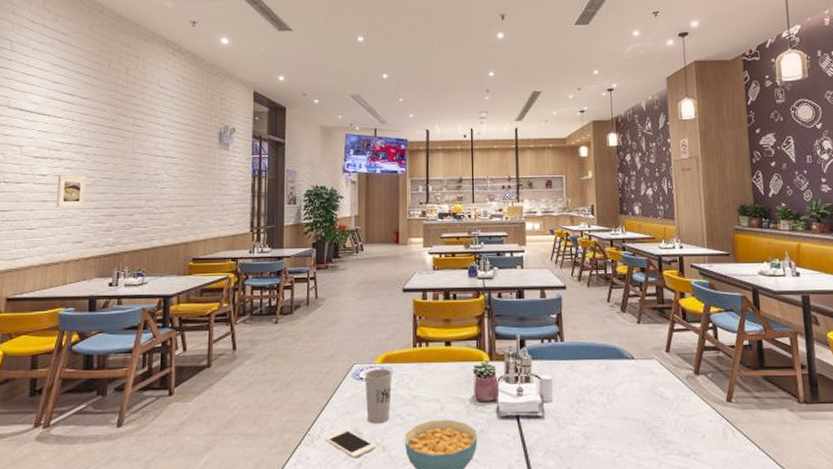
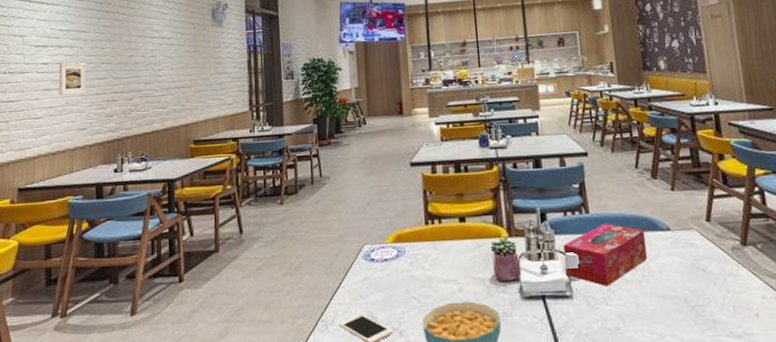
cup: present [365,368,393,424] -> none [376,248,406,308]
tissue box: none [539,351,613,409] -> present [563,223,648,287]

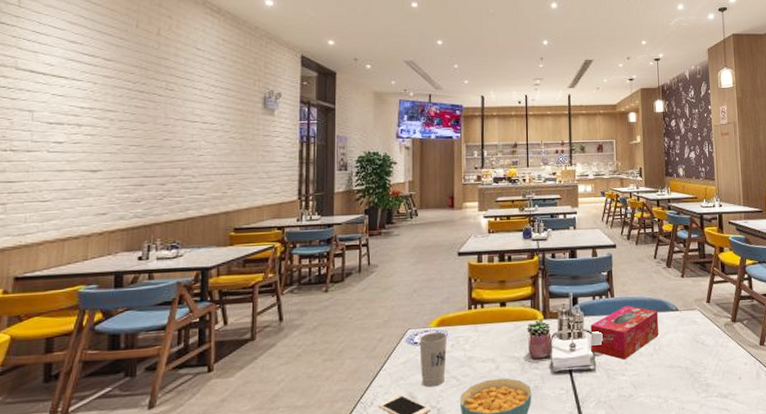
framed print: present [58,62,86,96] -> none [74,142,110,178]
cup: none [376,248,406,308] -> present [419,331,448,388]

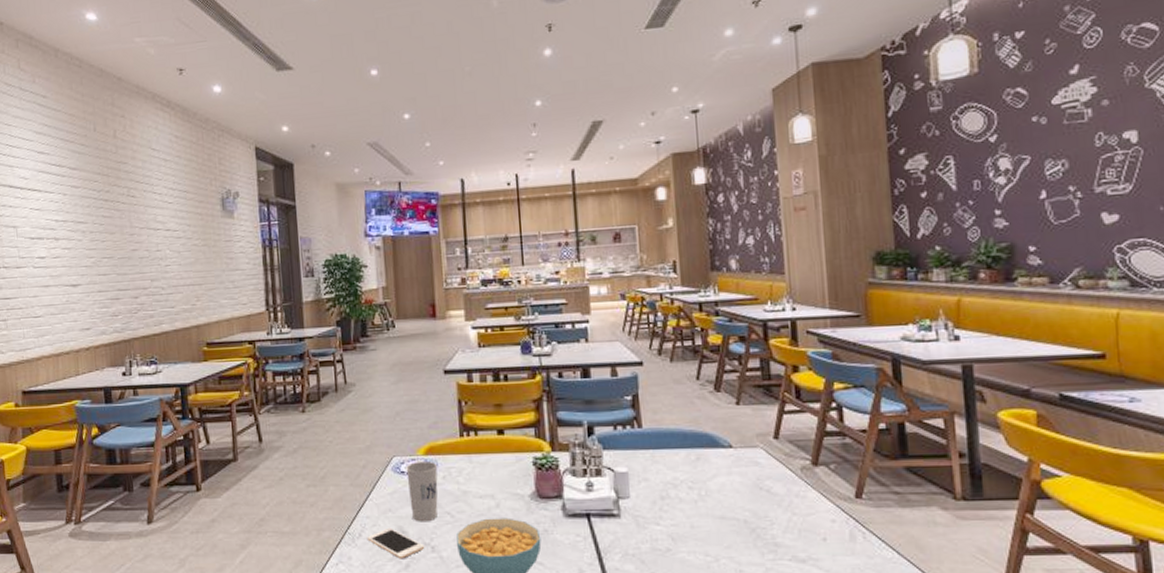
tissue box: present [590,305,659,361] -> none [612,438,706,507]

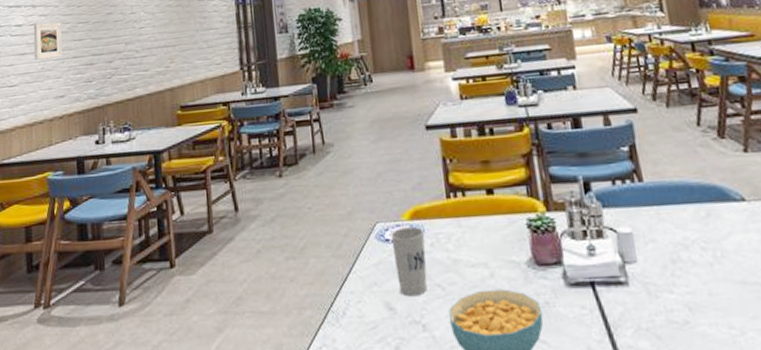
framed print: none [57,256,88,293] -> present [33,22,63,60]
cell phone: present [367,527,425,559] -> none [351,304,415,341]

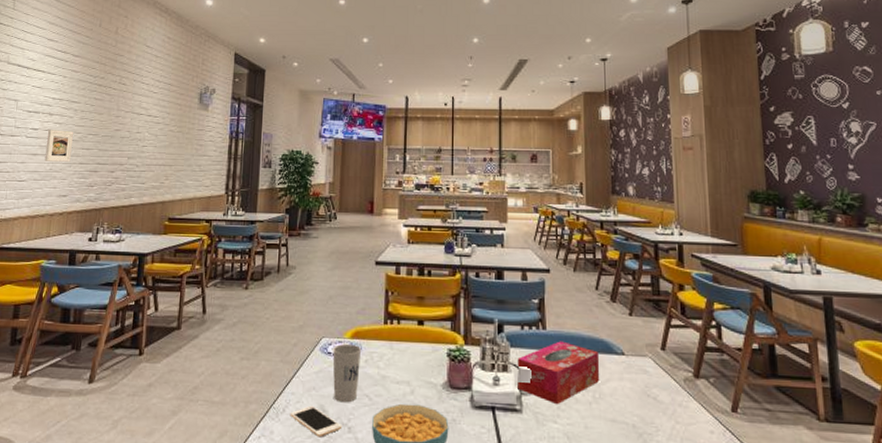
cell phone: none [351,304,415,341] -> present [290,405,342,437]
tissue box: none [613,193,720,271] -> present [517,341,600,405]

